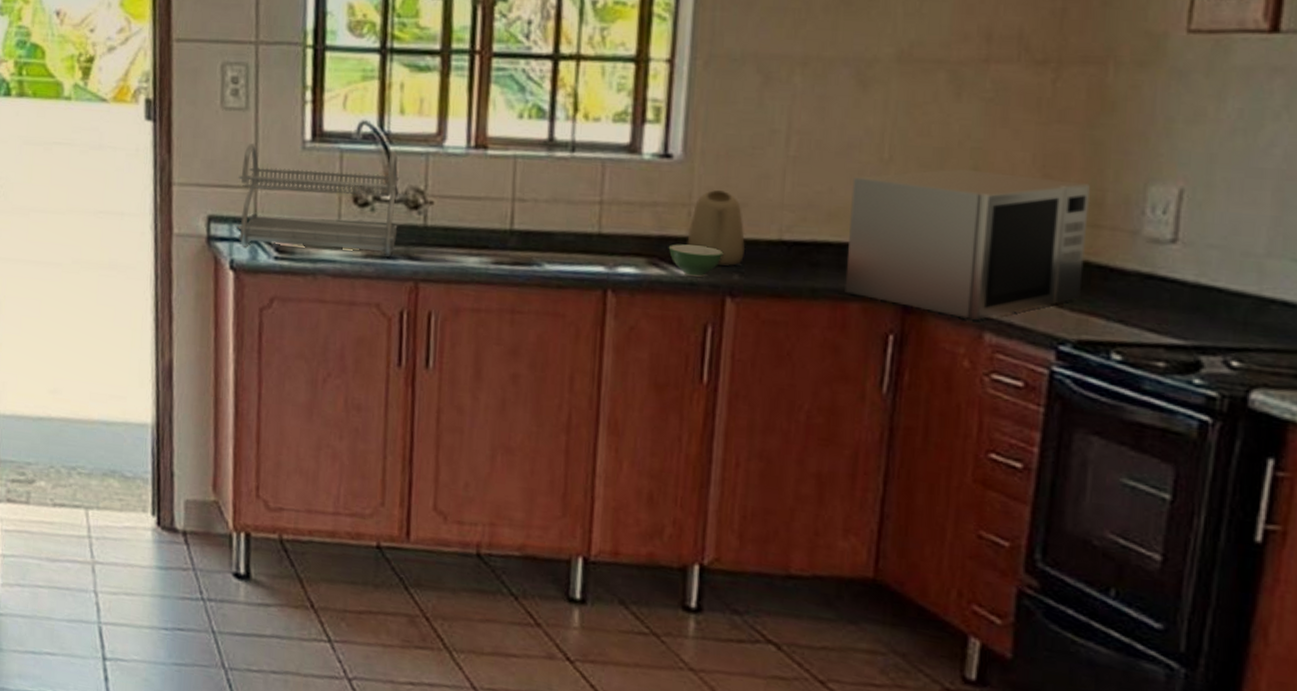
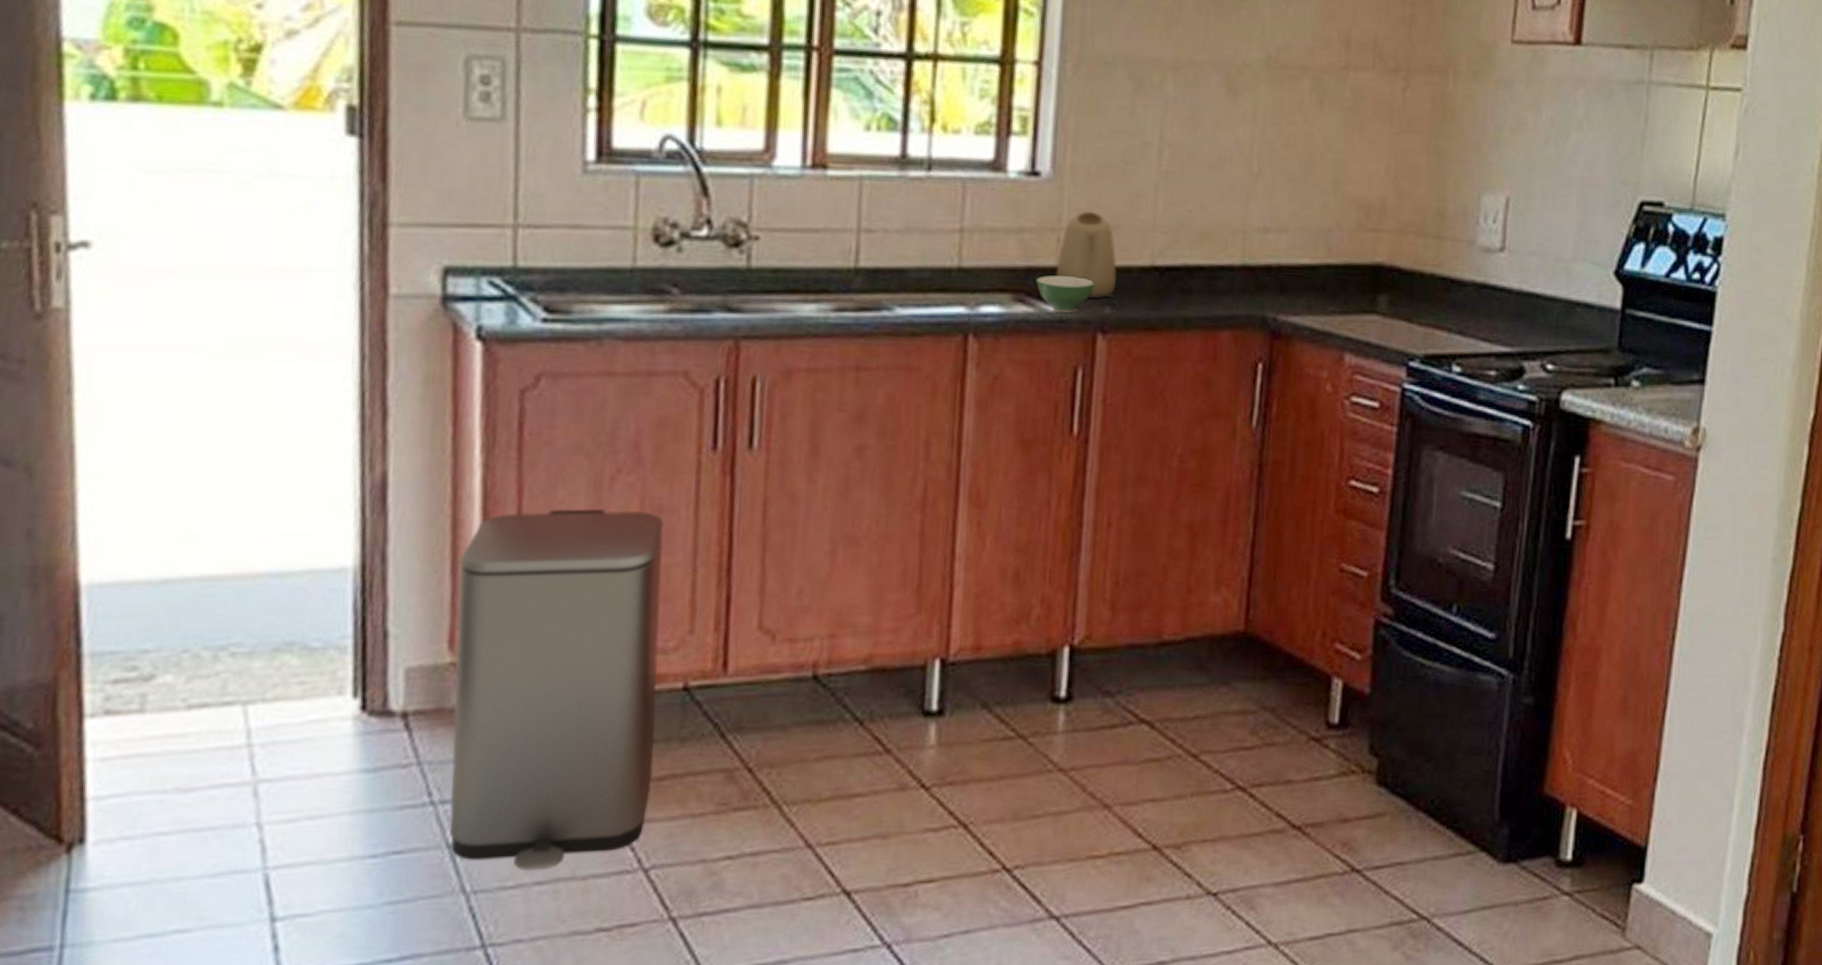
pedal bin: none [214,398,362,663] -> present [449,508,664,872]
dish rack: present [237,143,400,258] -> none [487,165,716,311]
microwave: present [844,169,1091,321] -> none [1216,182,1435,342]

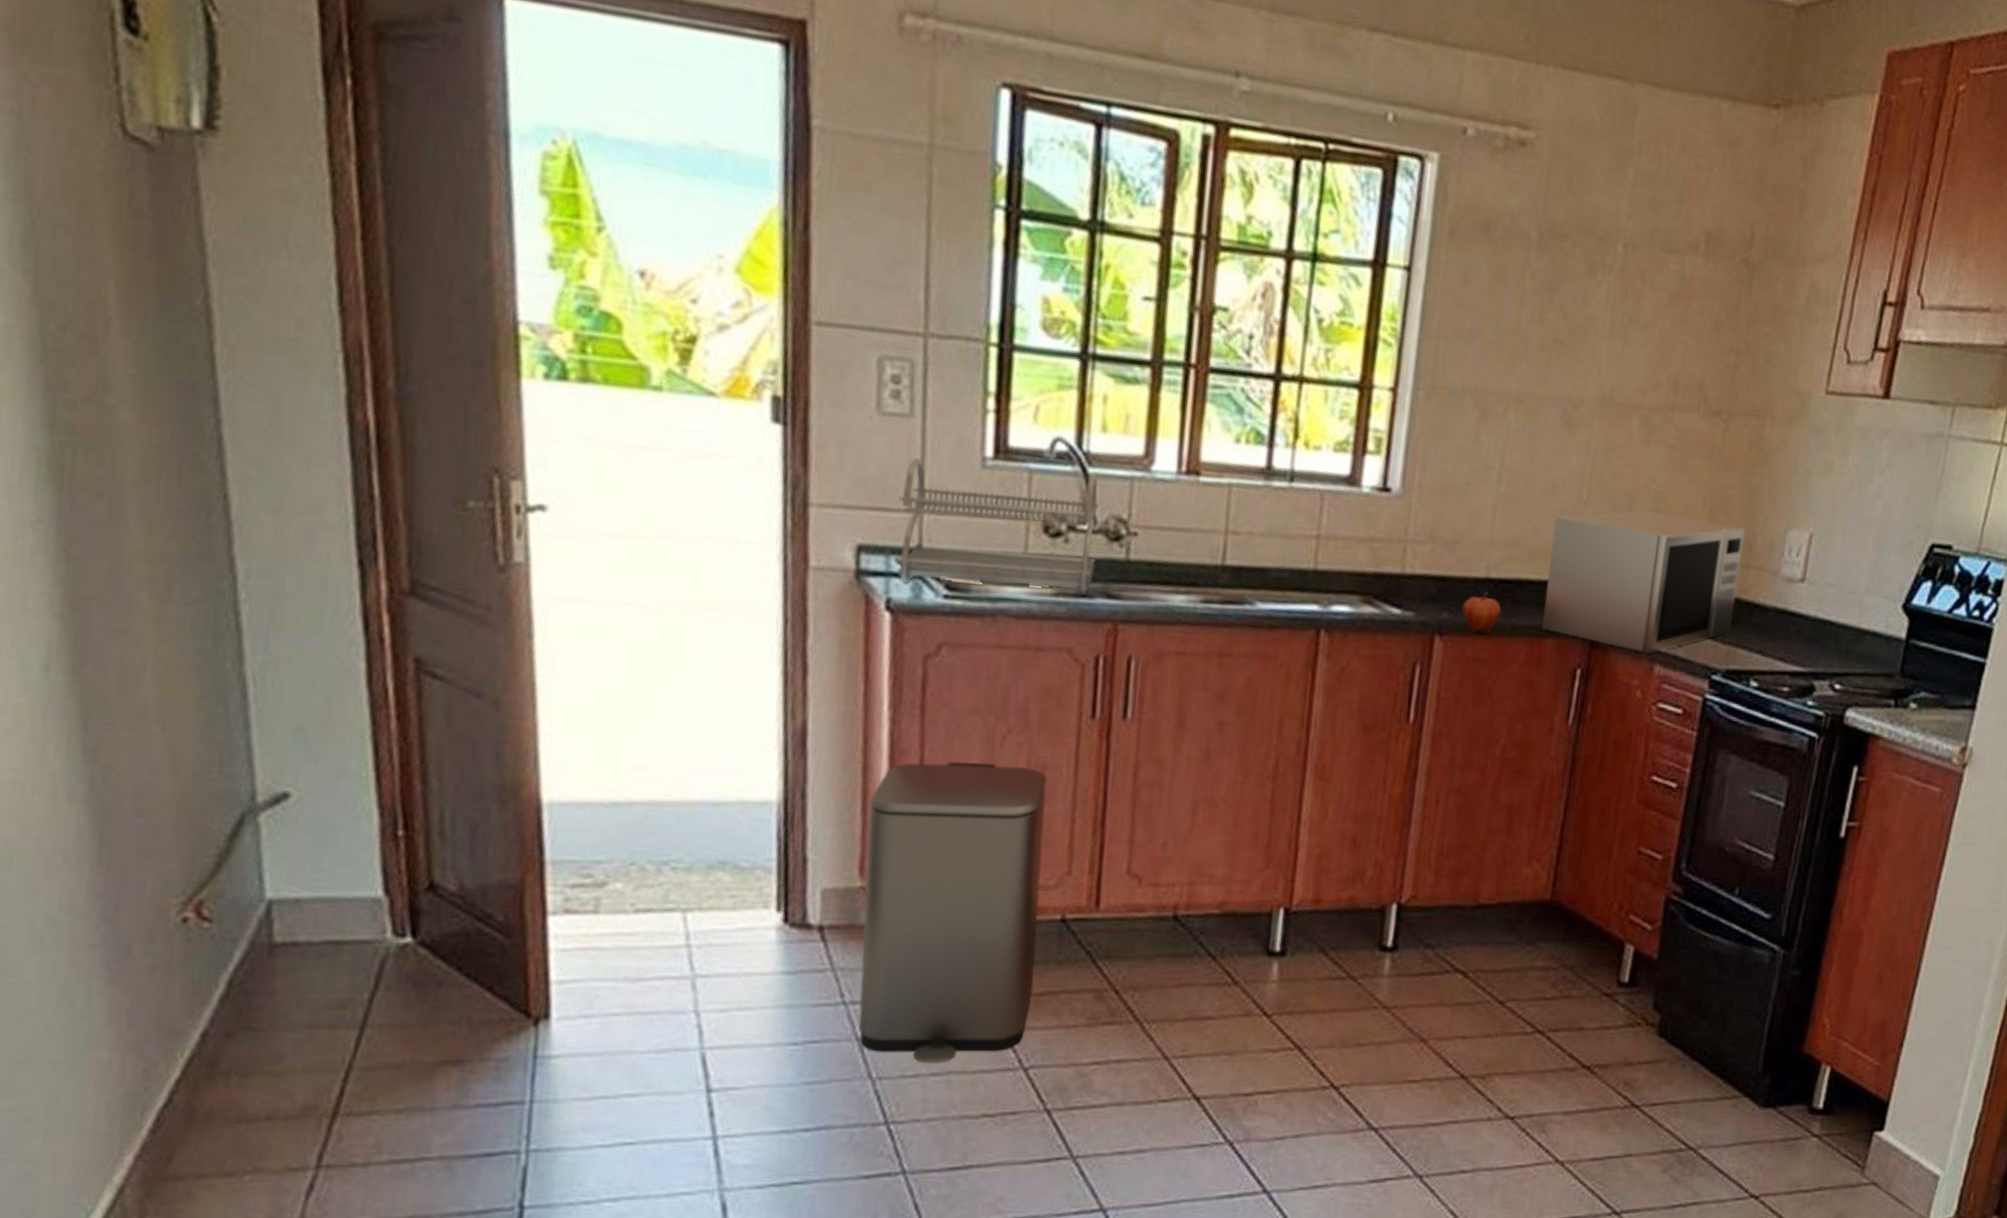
dish rack: none [487,165,716,311] -> present [896,457,1100,596]
bowl: present [1035,275,1095,315] -> none [1382,581,1435,618]
kettle: present [1056,211,1118,298] -> none [1400,525,1456,604]
fruit: none [1126,283,1170,329] -> present [1462,593,1502,634]
microwave: none [1216,182,1435,342] -> present [1541,510,1745,654]

